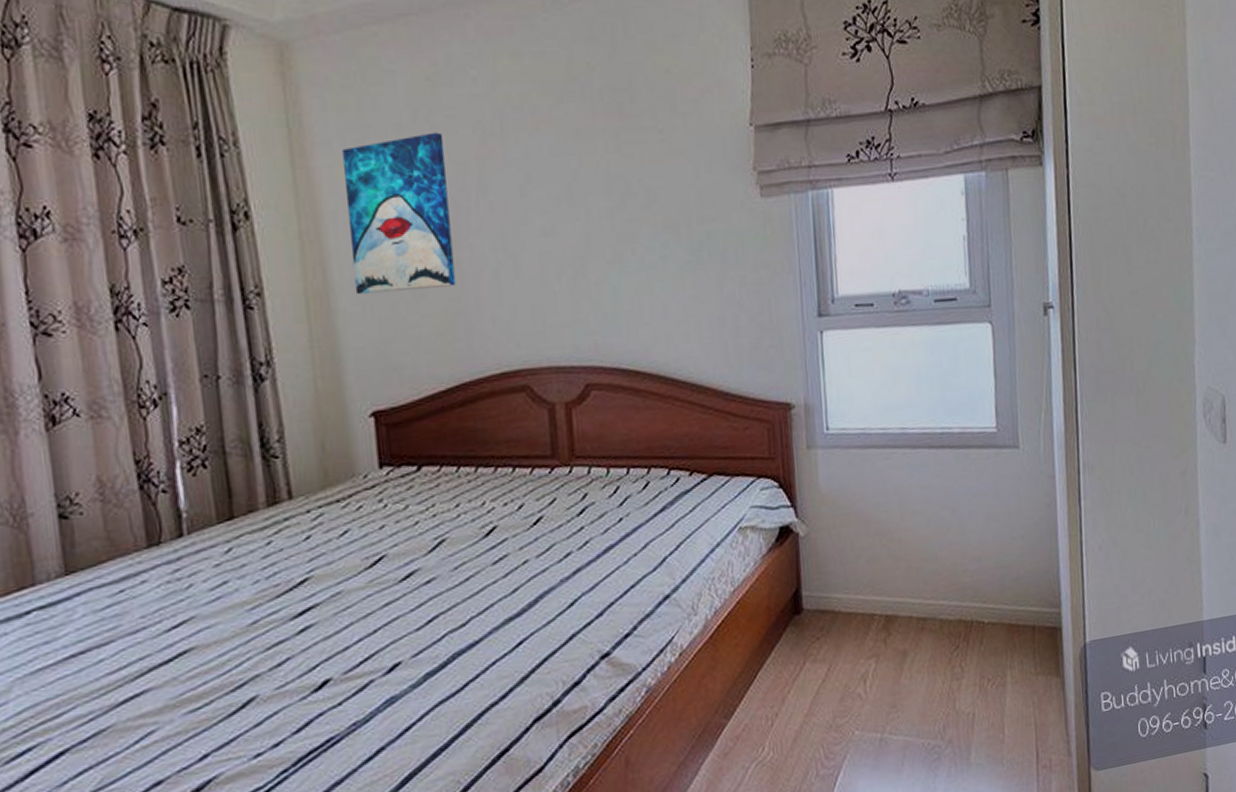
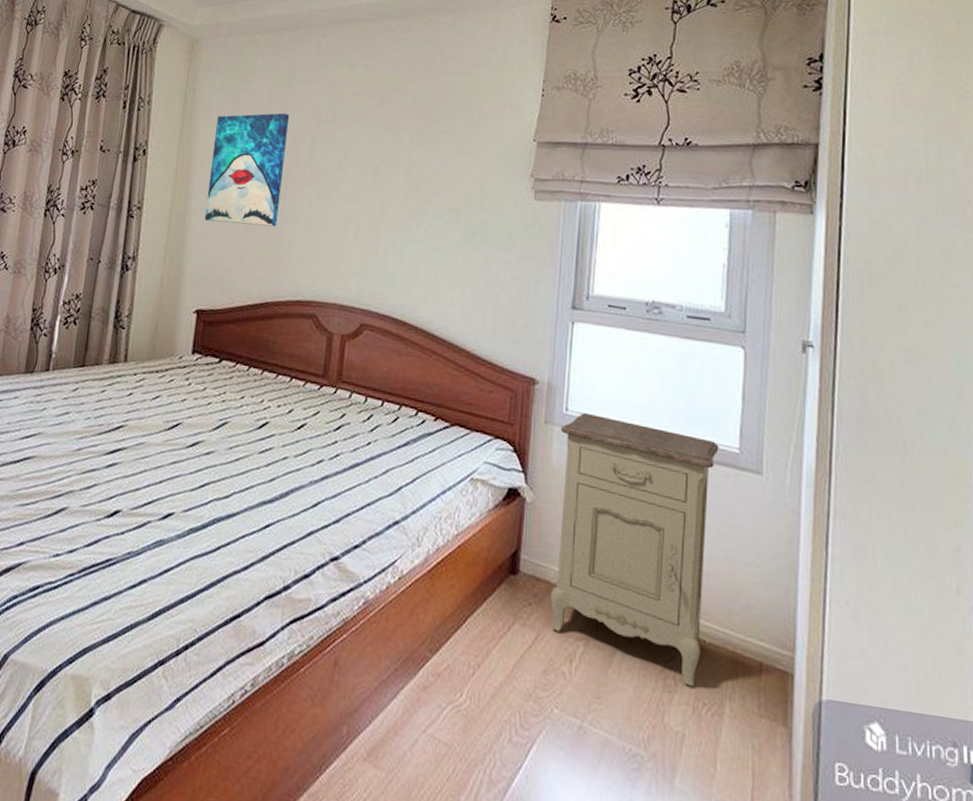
nightstand: none [823,425,981,669] -> present [550,412,719,687]

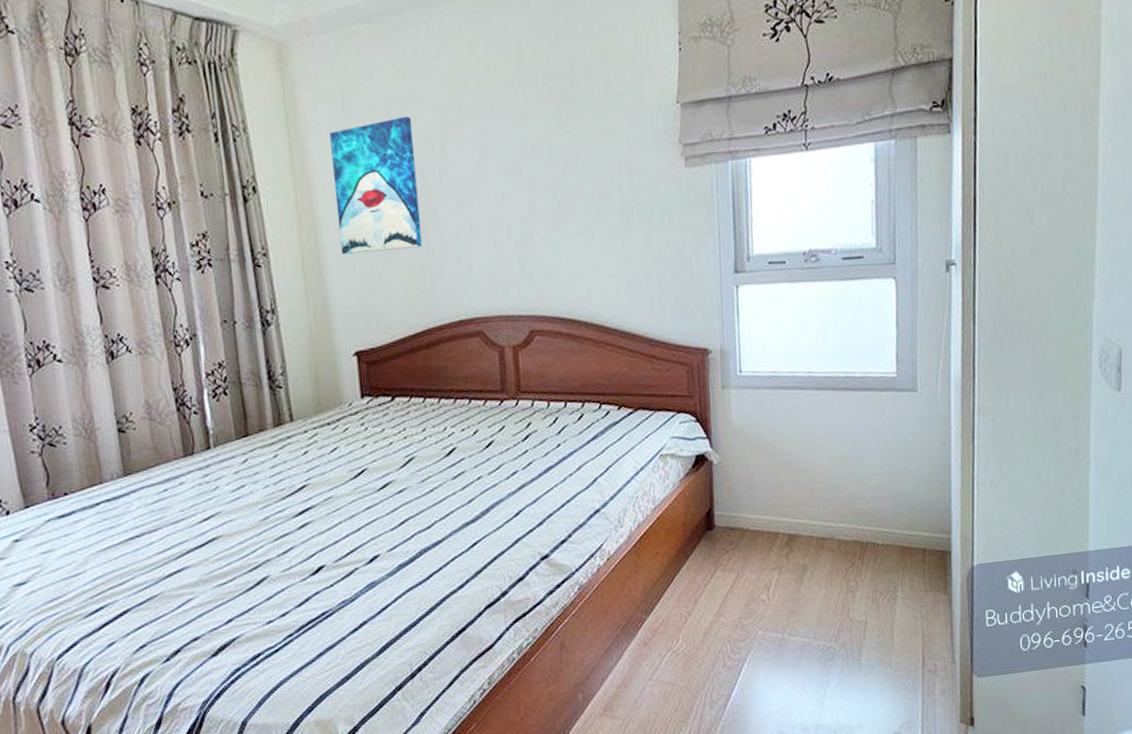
nightstand: present [550,412,719,687] -> none [736,370,879,584]

